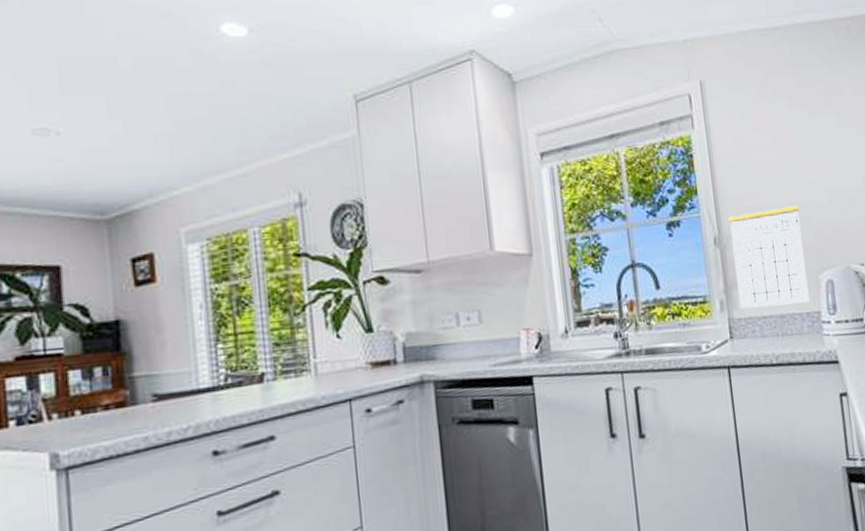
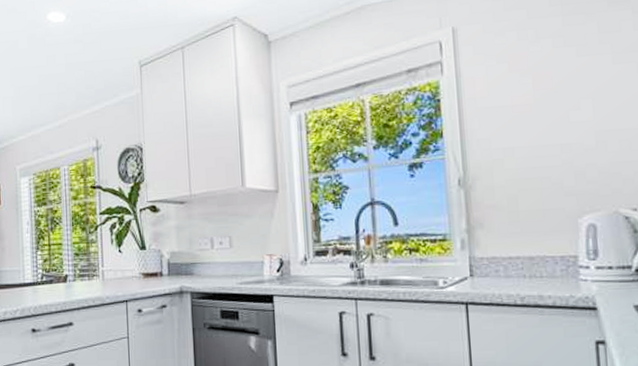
calendar: present [728,193,810,309] -> none [475,135,565,249]

